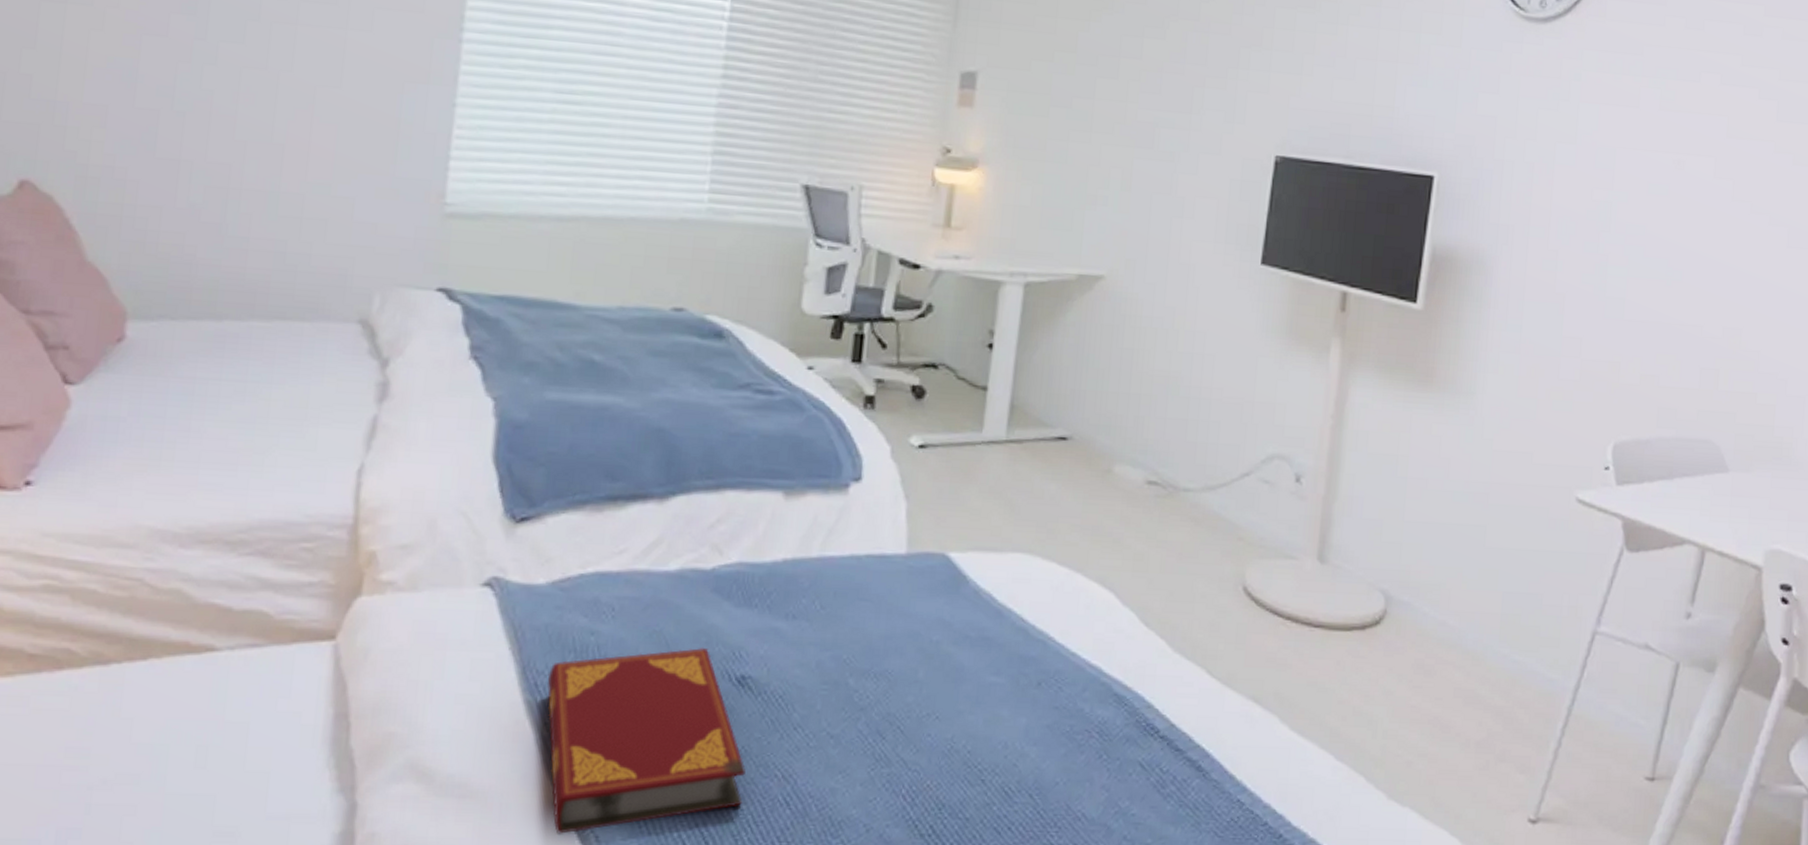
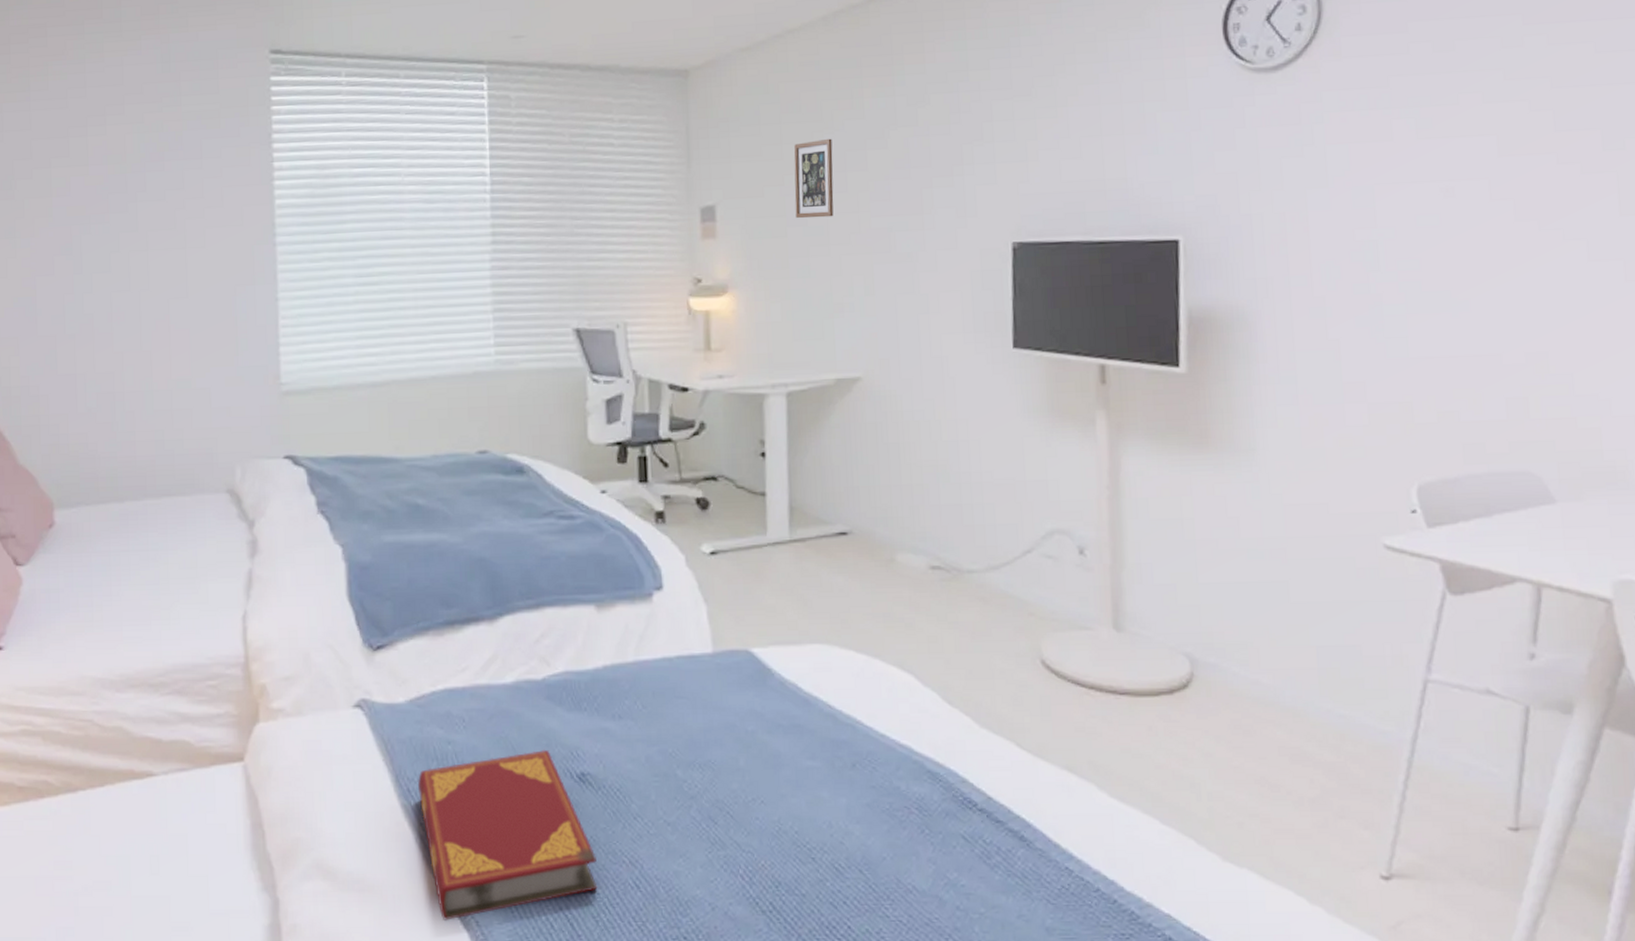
picture frame: none [1060,19,1110,103] -> present [794,138,834,219]

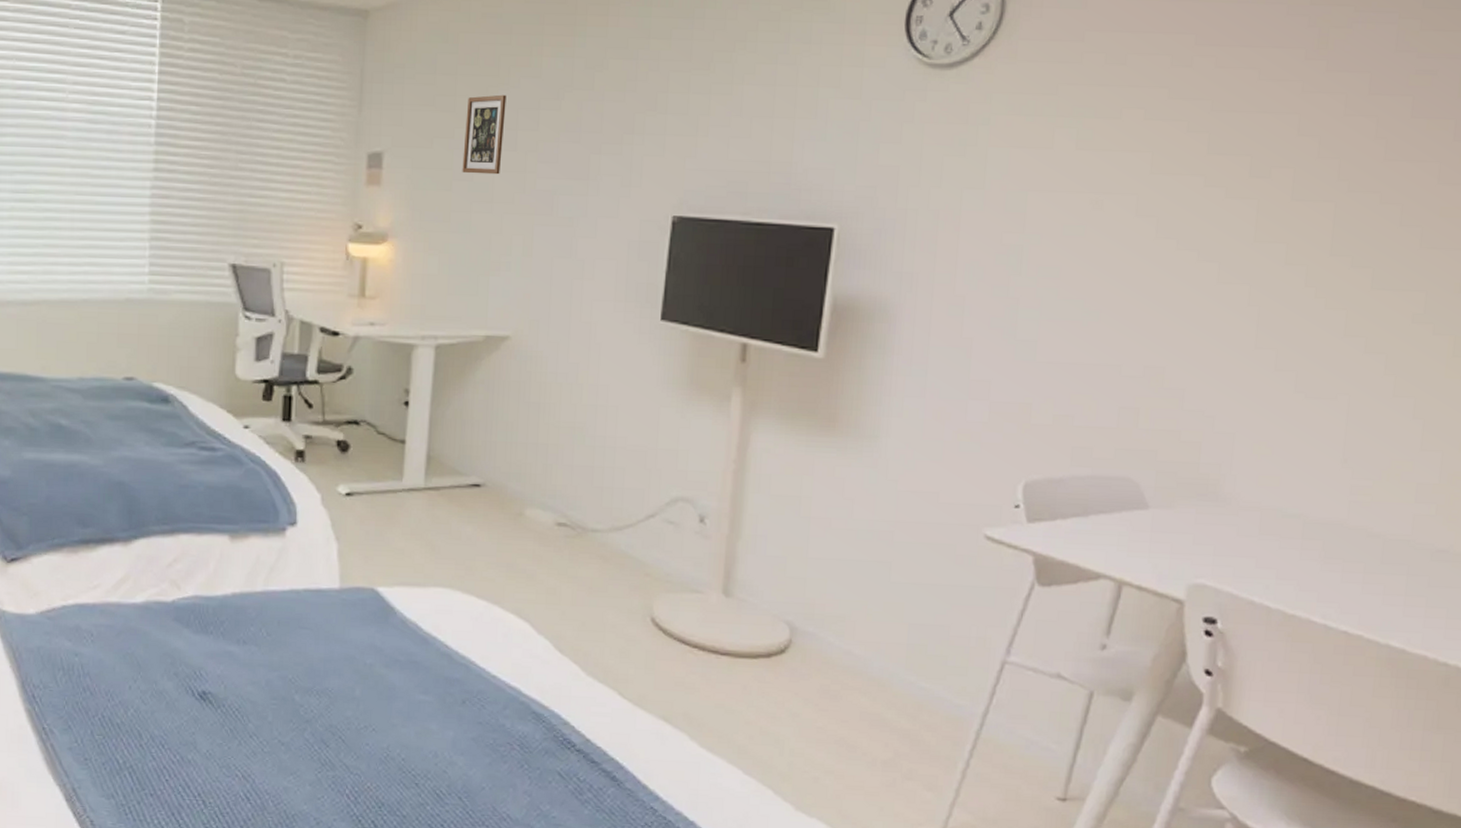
hardback book: present [417,749,598,922] -> none [42,667,211,819]

